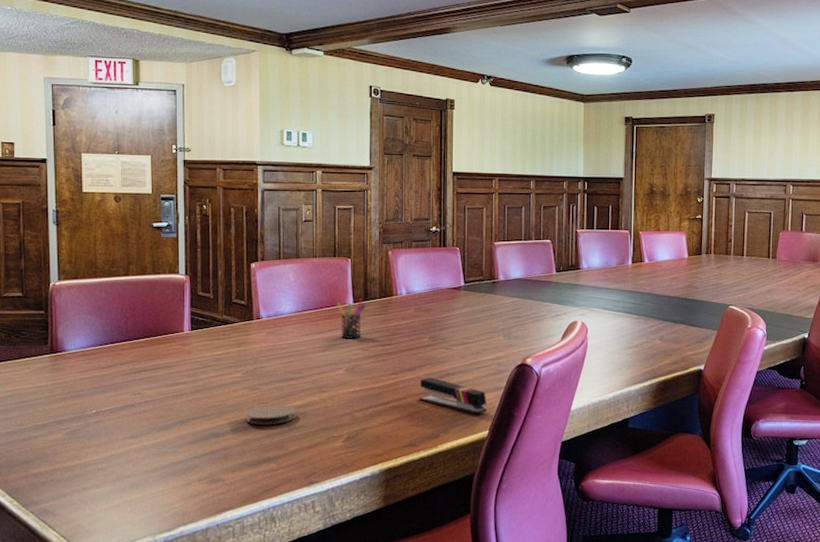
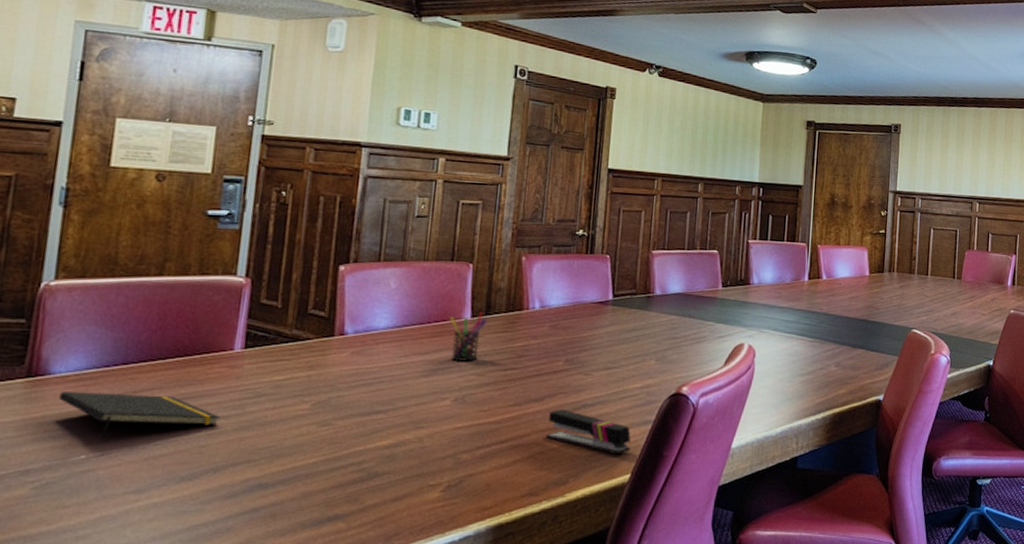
notepad: none [73,364,180,401] -> present [58,392,220,442]
coaster: present [245,405,296,425] -> none [308,445,382,472]

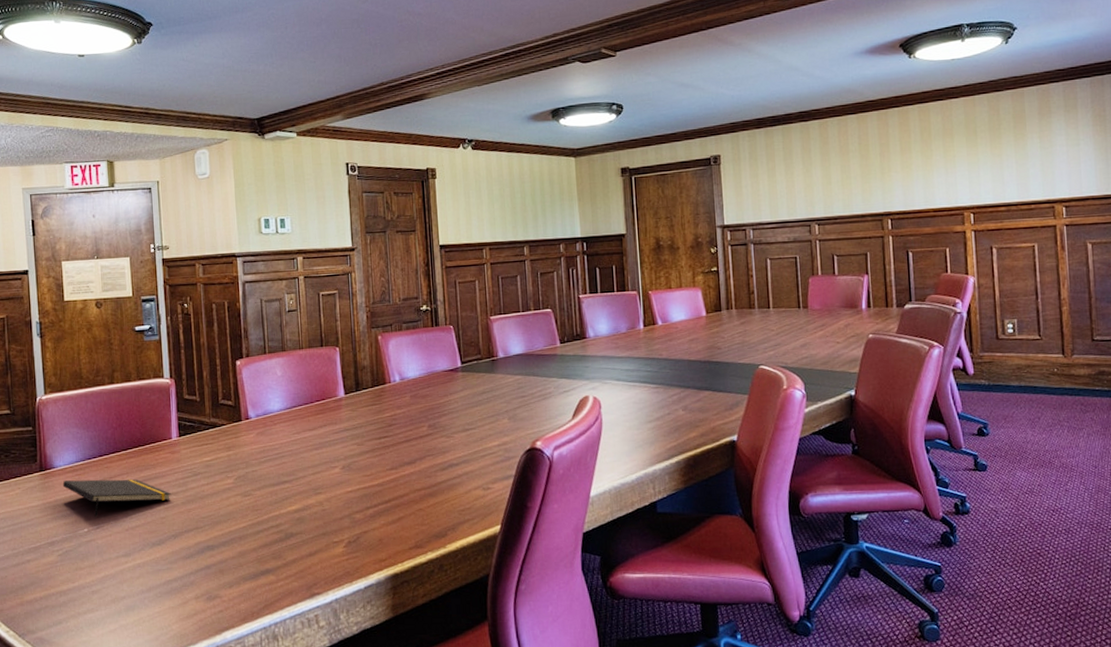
pen holder: present [450,312,488,361] -> none [328,389,358,434]
stapler: present [546,409,631,455] -> none [422,470,497,508]

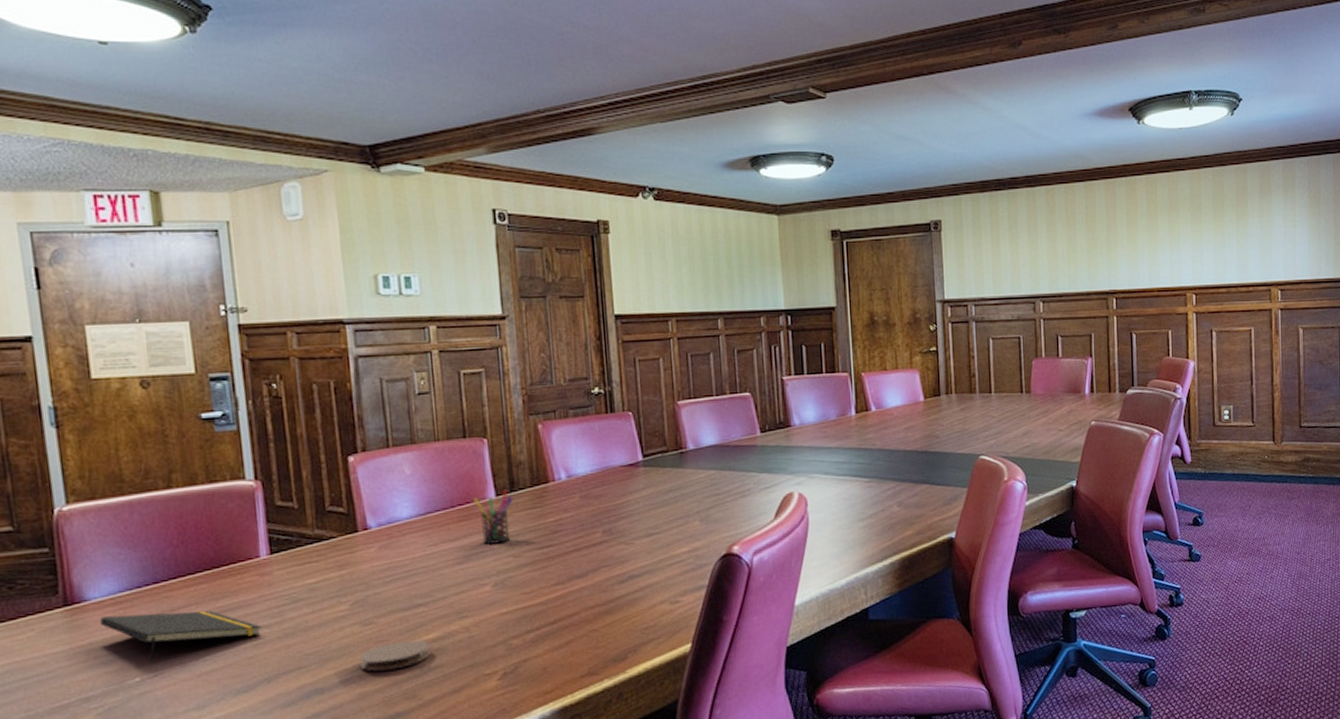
coaster: none [239,510,293,534] -> present [358,640,431,672]
pen holder: none [328,389,358,434] -> present [474,489,514,545]

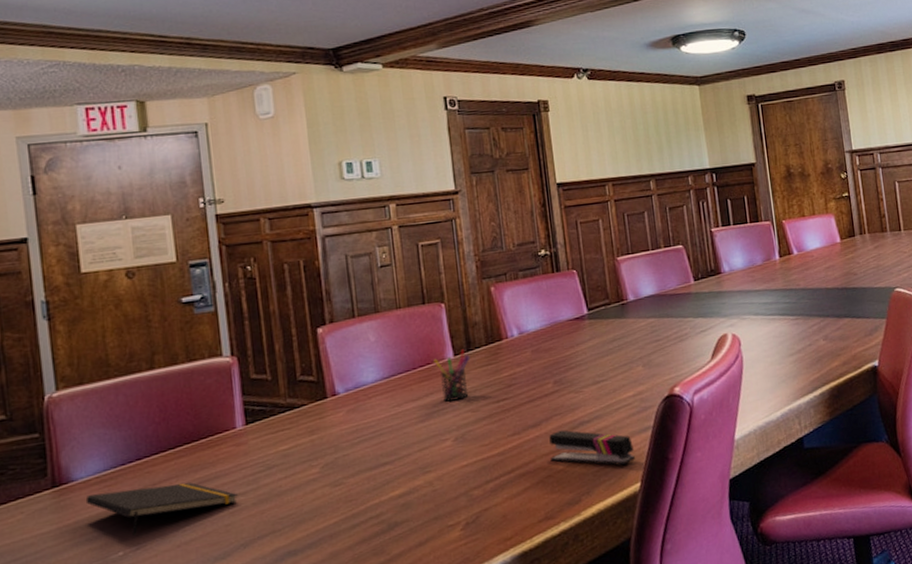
coaster: present [358,640,431,672] -> none [329,497,397,530]
stapler: none [595,583,687,625] -> present [549,430,635,466]

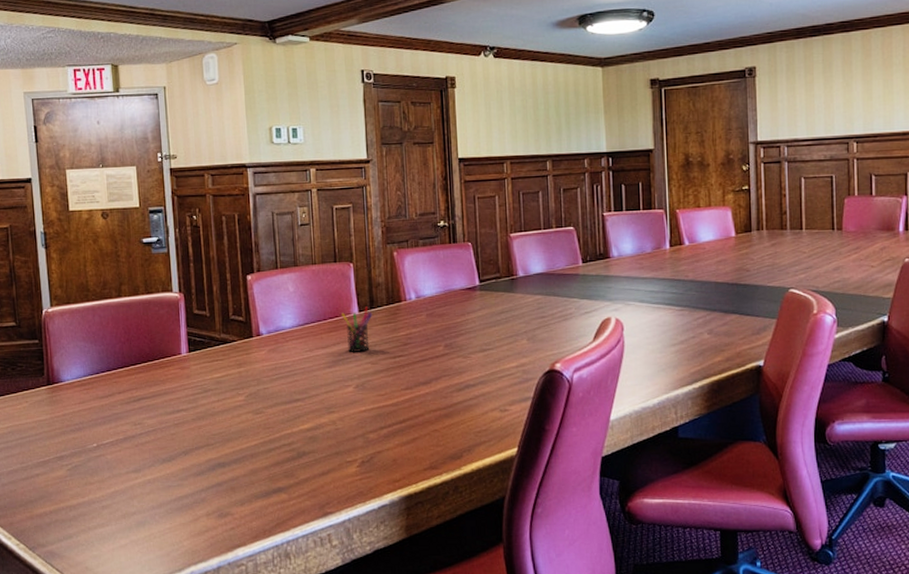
notepad: present [85,482,238,537] -> none [70,394,181,433]
stapler: present [549,430,635,466] -> none [437,390,514,430]

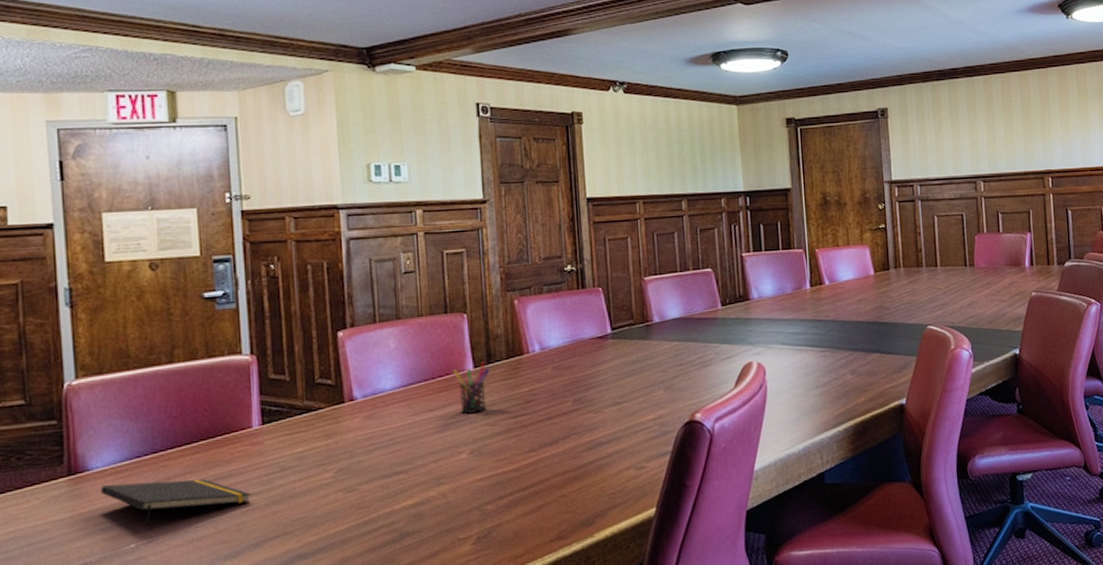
notepad: none [70,394,181,433] -> present [100,479,251,530]

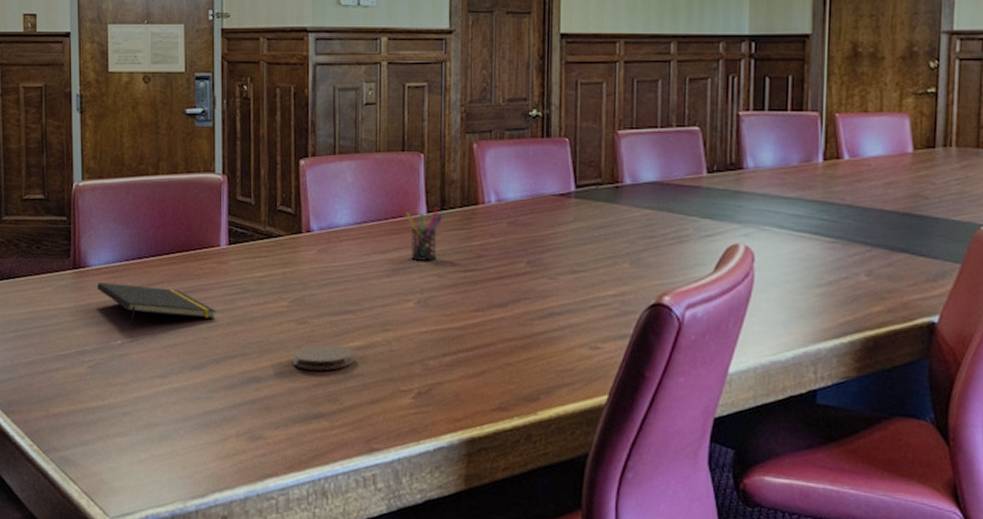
coaster: none [341,506,409,537] -> present [292,344,354,371]

